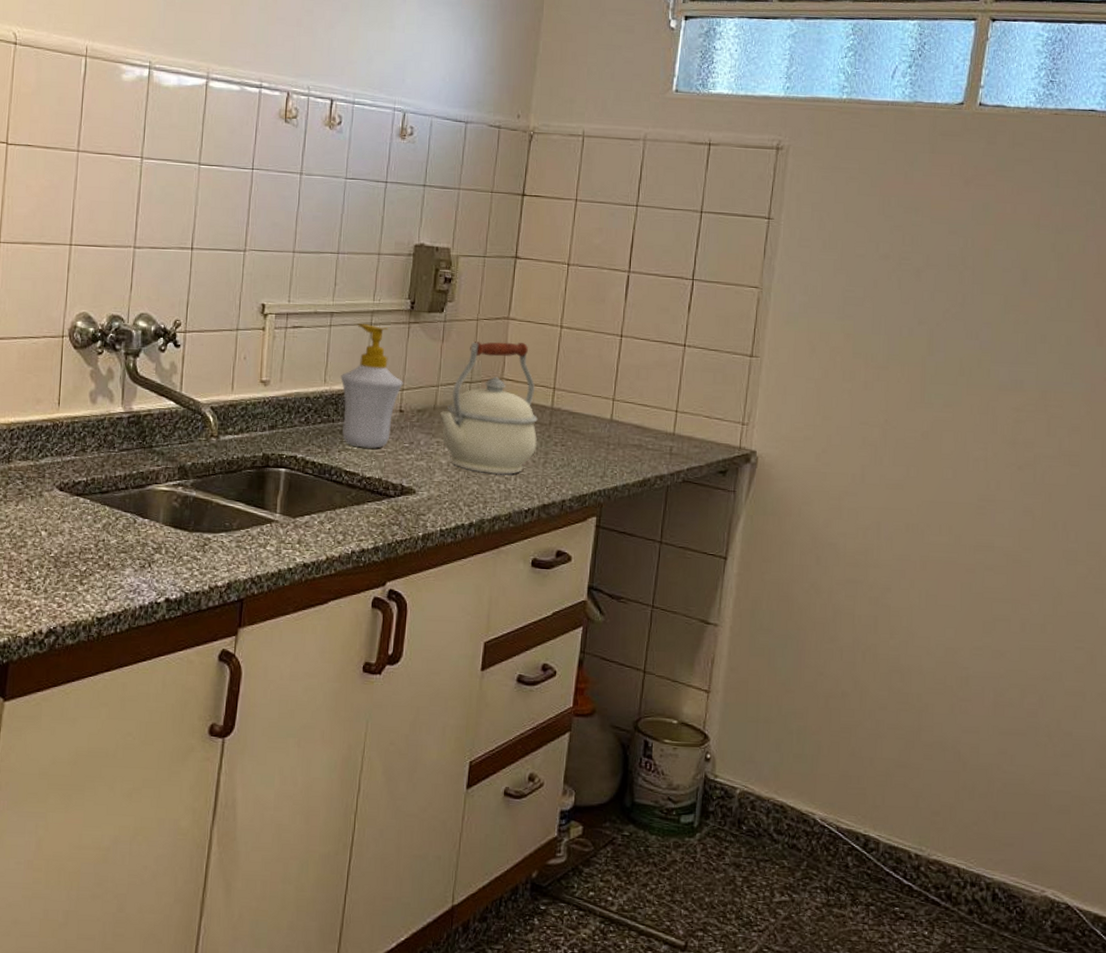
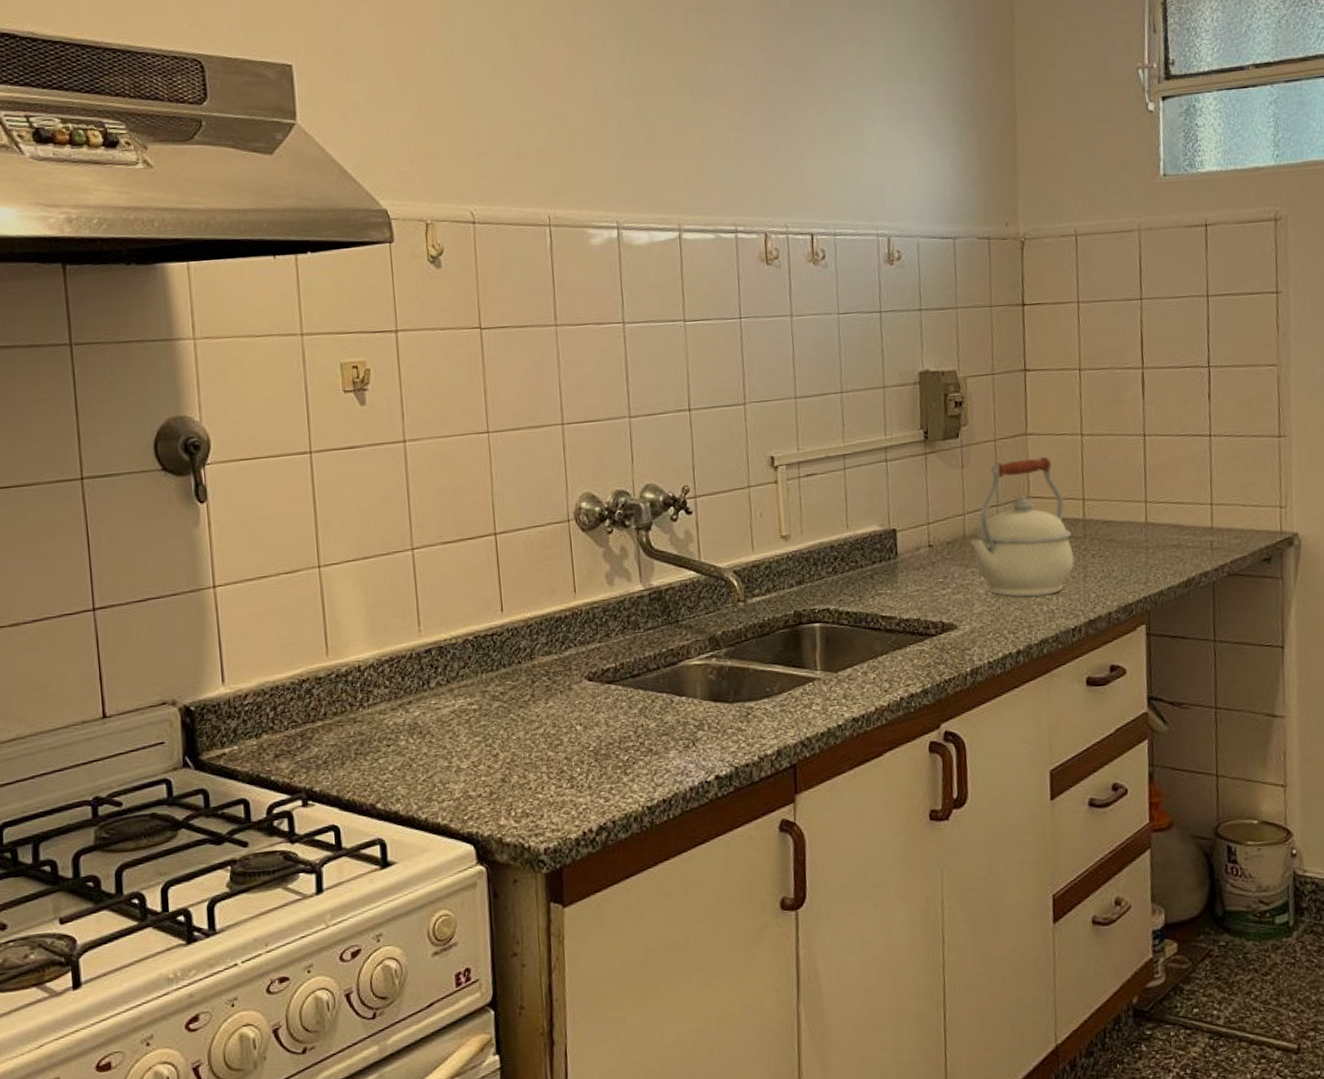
soap bottle: present [341,324,403,449] -> none [863,461,928,590]

